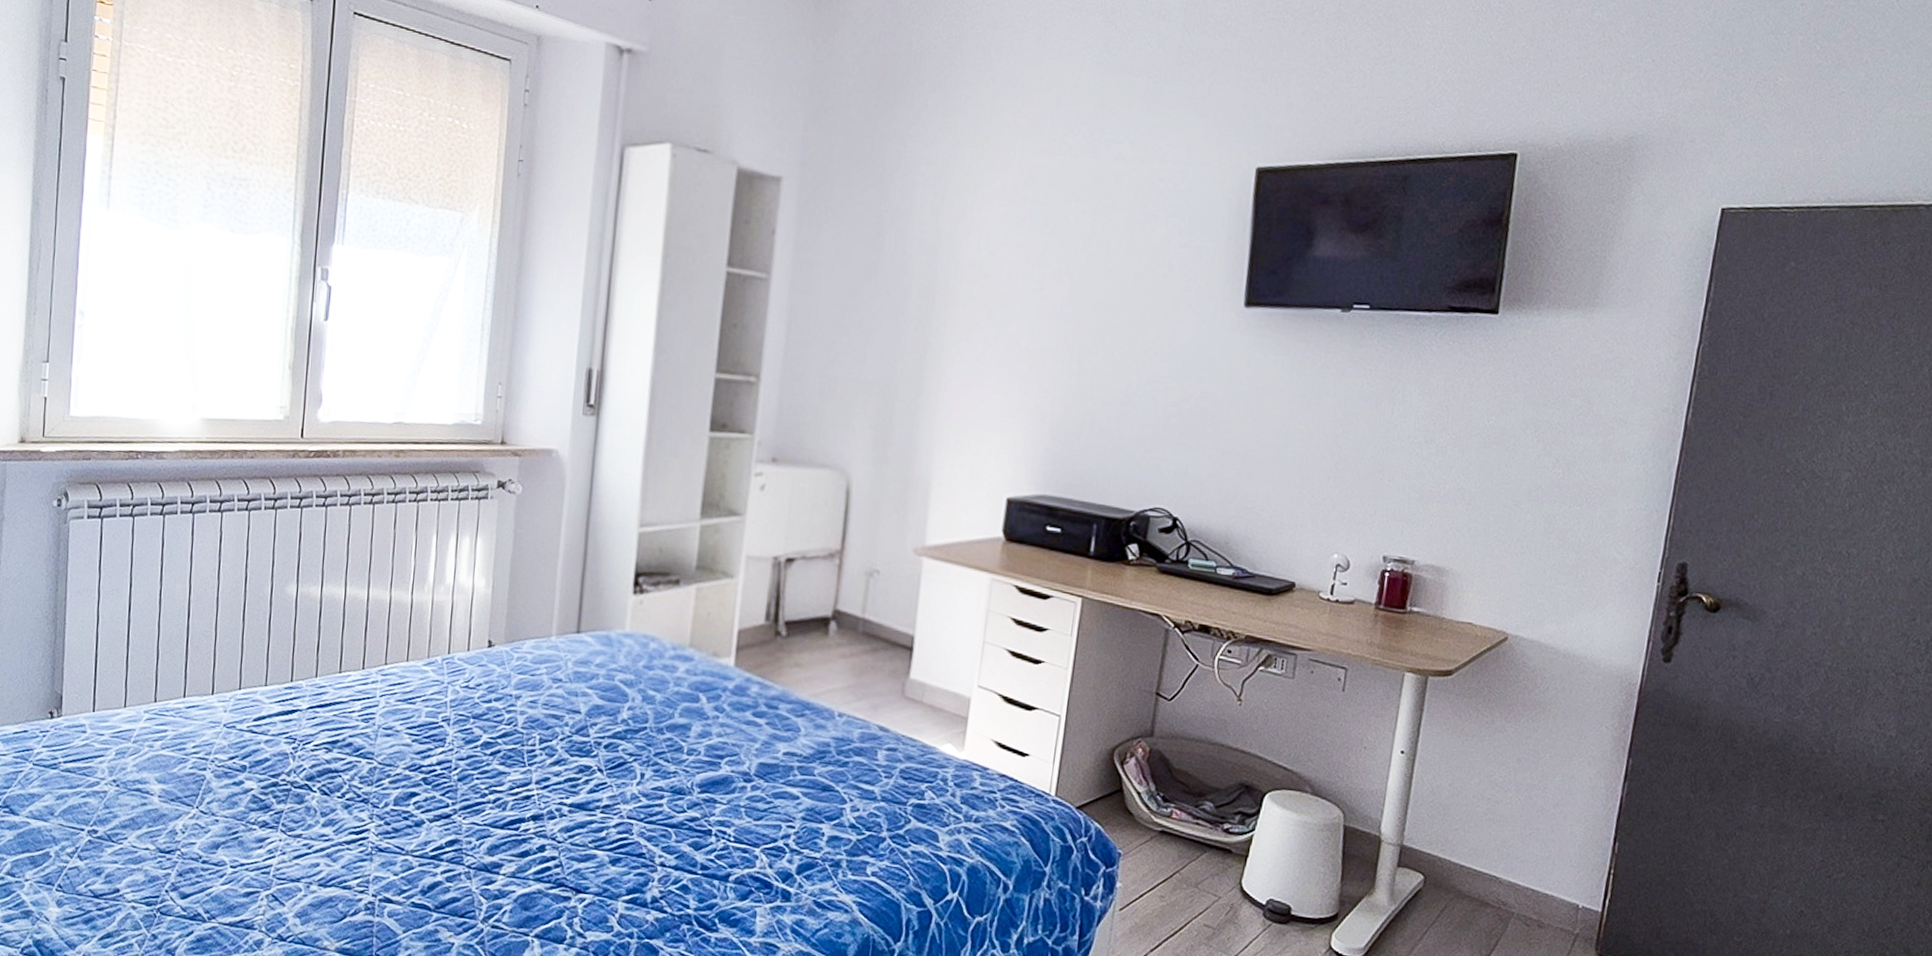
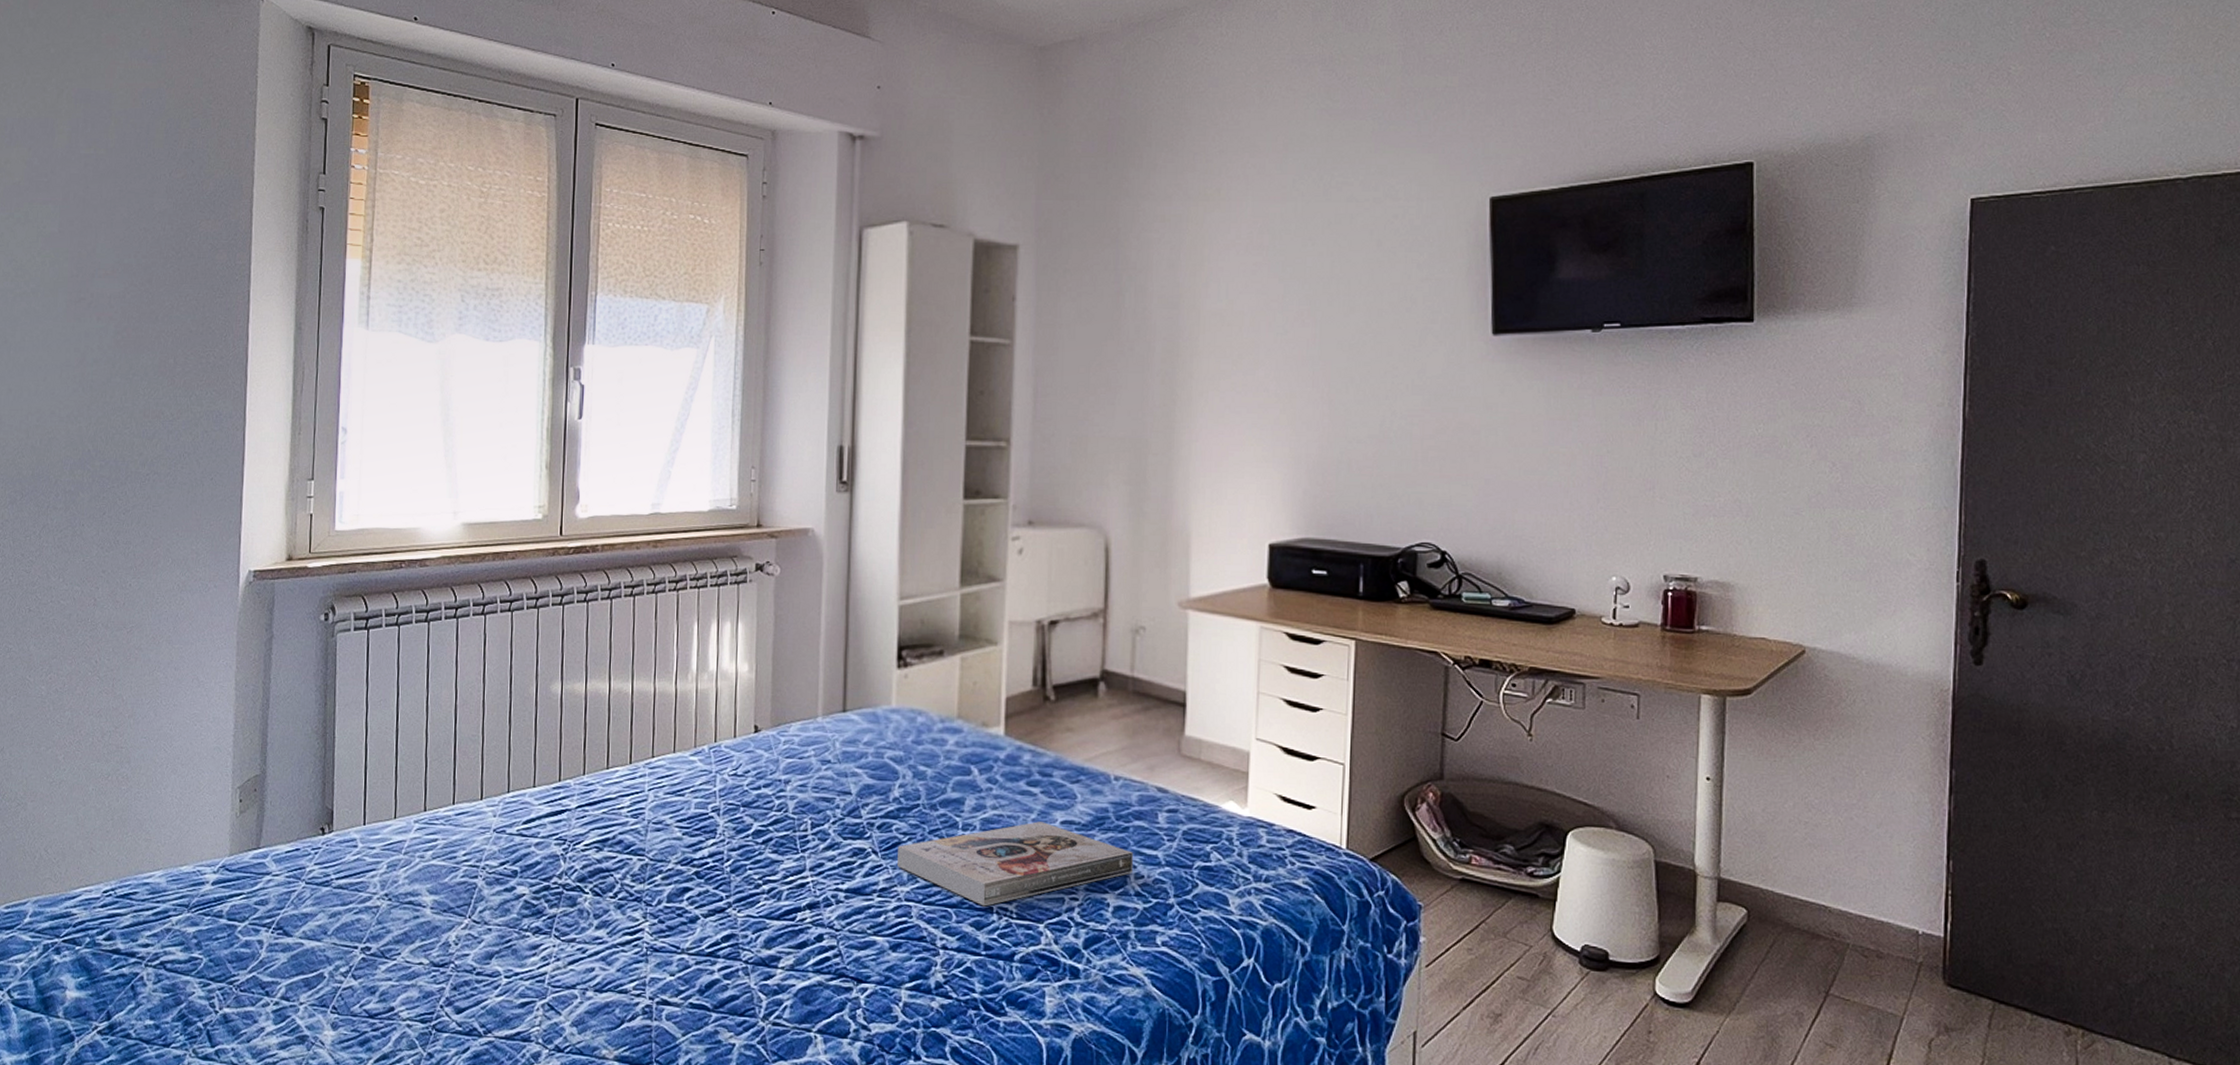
book: none [622,751,851,829] -> present [897,821,1133,907]

